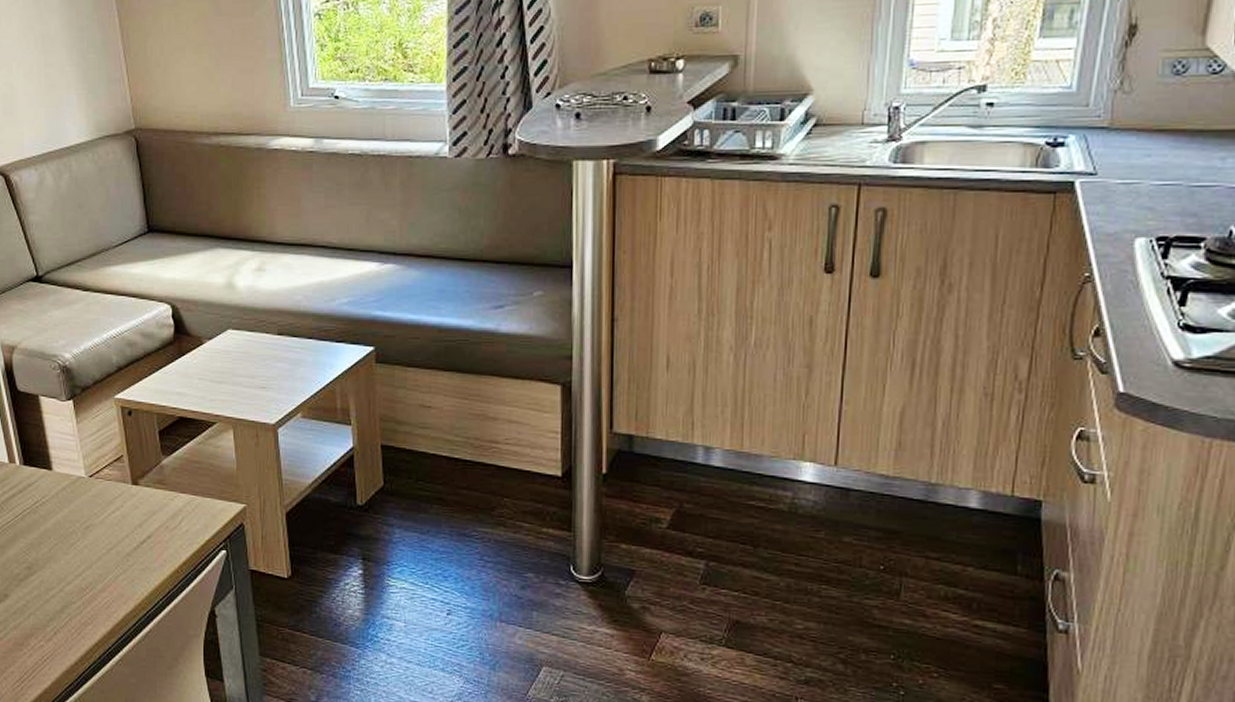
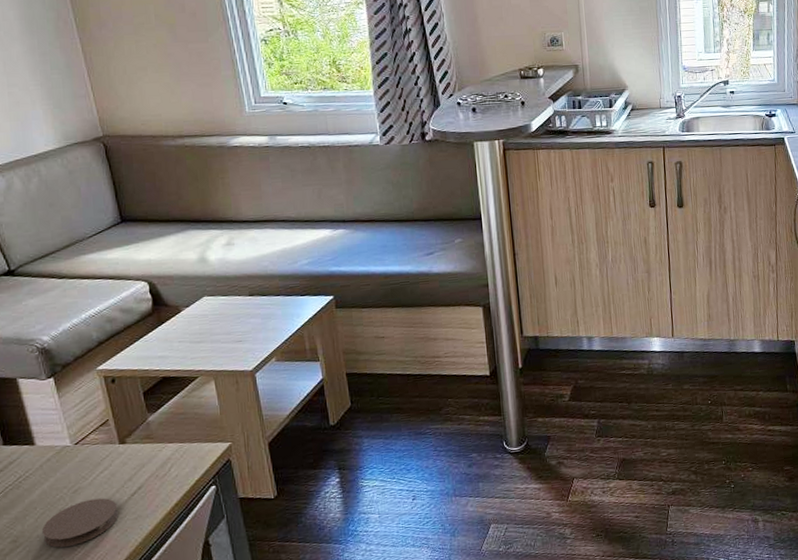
coaster: none [54,539,127,585] -> present [41,498,118,548]

